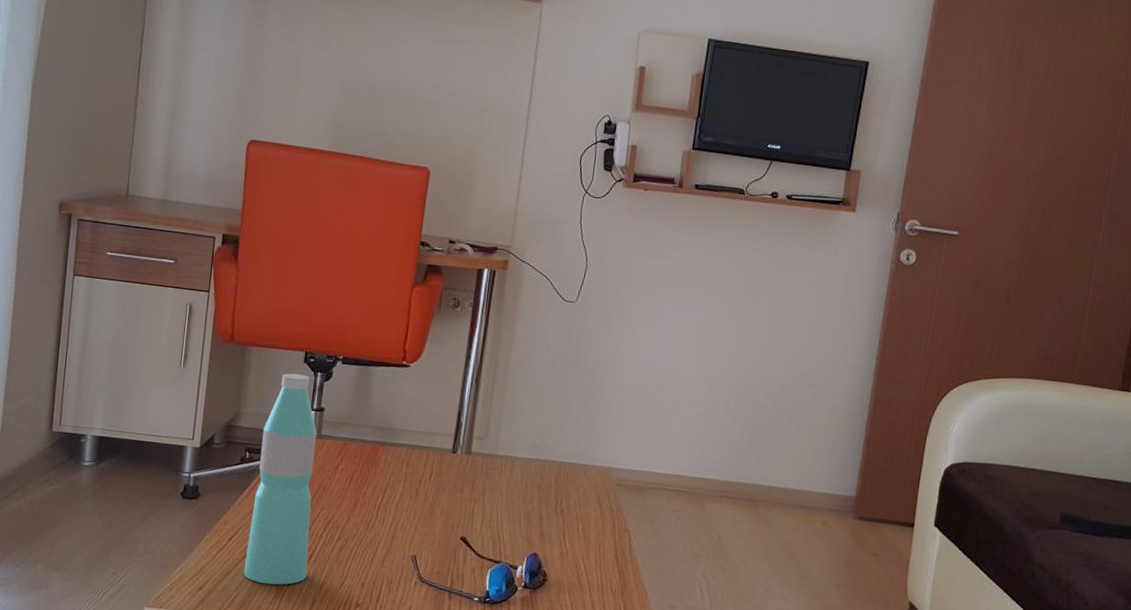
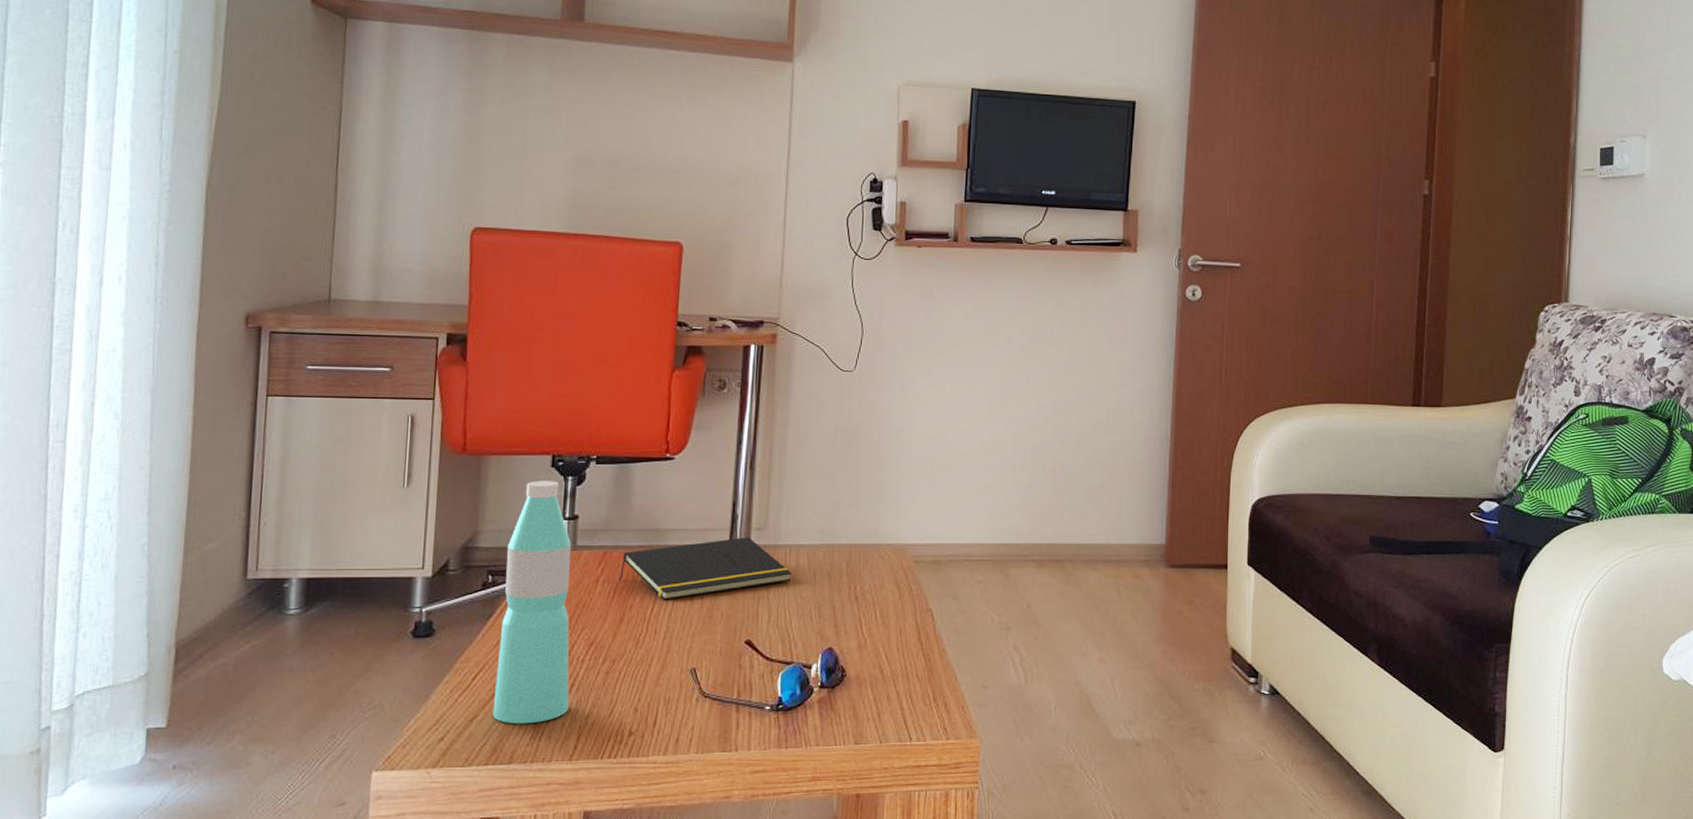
notepad: none [355,444,506,493] -> present [618,537,792,601]

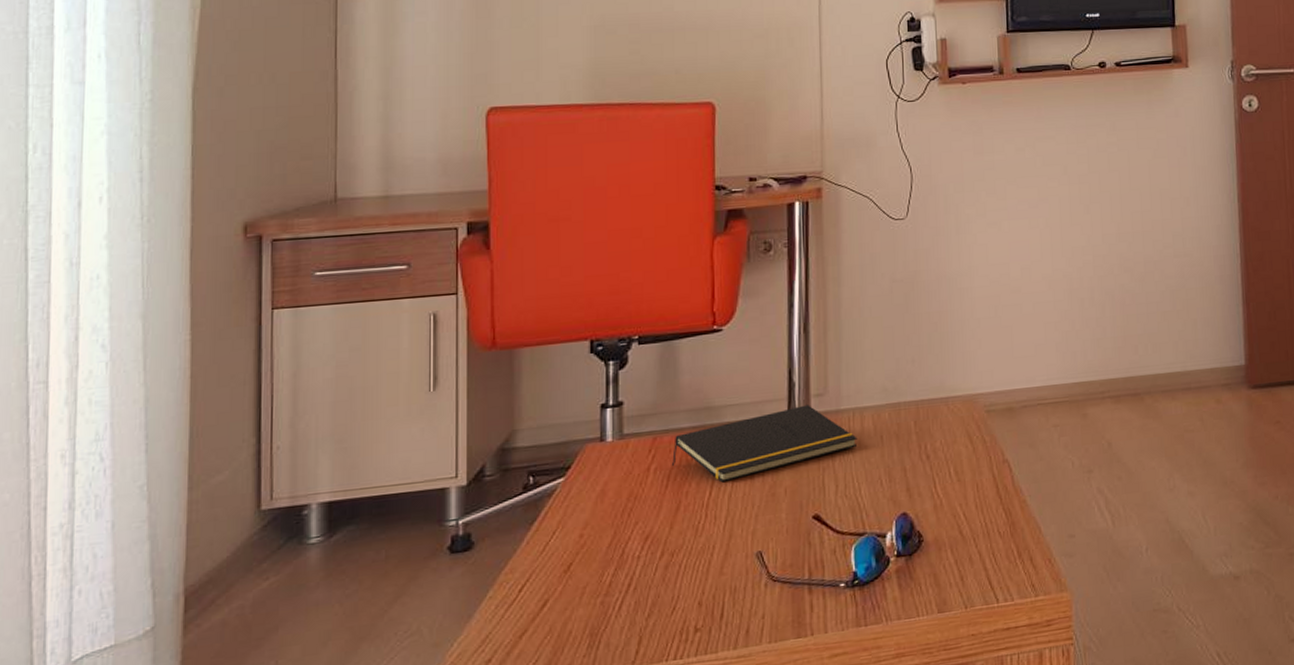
water bottle: present [492,481,571,724] -> none [543,367,626,635]

